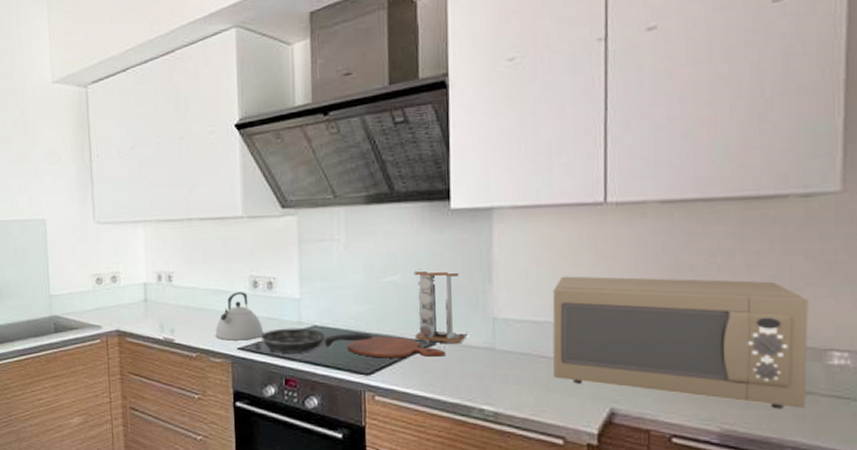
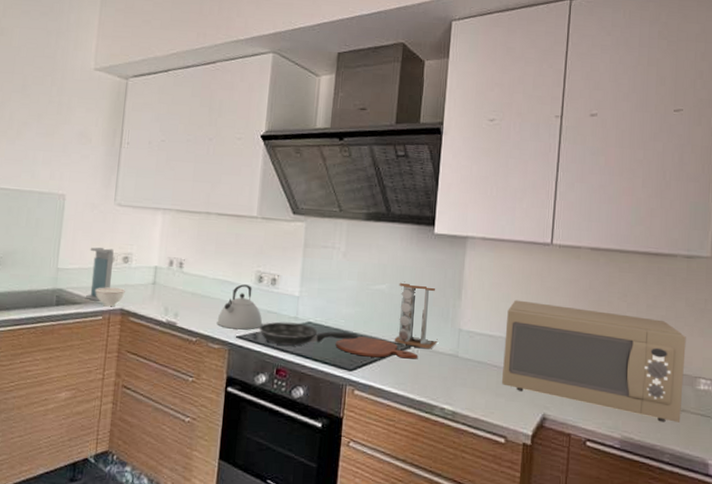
soap dispenser: none [77,269,104,325] -> present [85,247,114,301]
bowl: none [89,309,118,329] -> present [95,287,126,307]

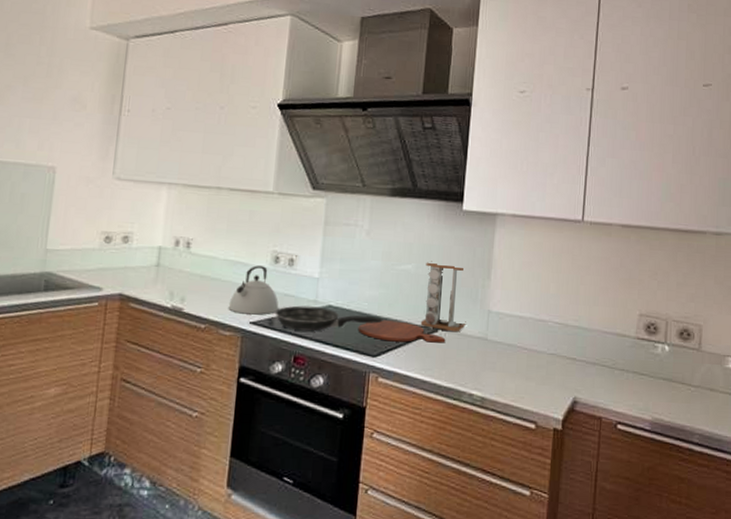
soap dispenser: present [85,247,114,301] -> none [78,226,112,286]
bowl: present [95,287,126,307] -> none [90,270,125,292]
microwave: present [502,300,686,423] -> none [532,279,715,403]

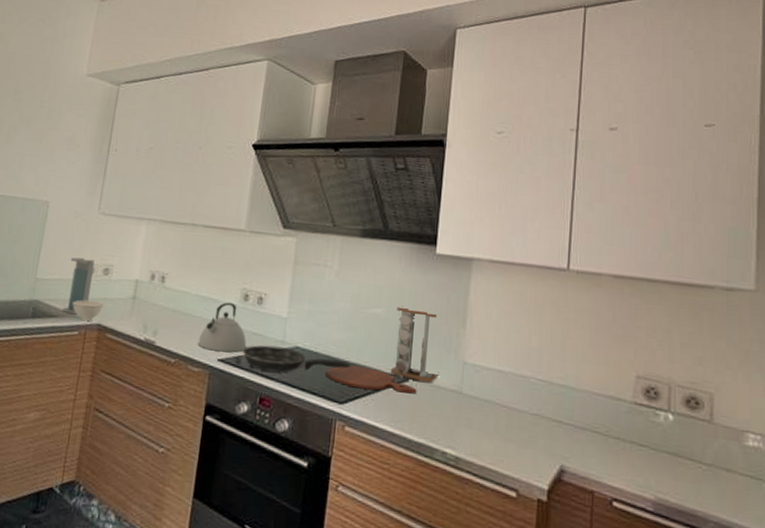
soap dispenser: none [78,226,112,286] -> present [62,257,95,315]
bowl: none [90,270,125,292] -> present [72,300,104,322]

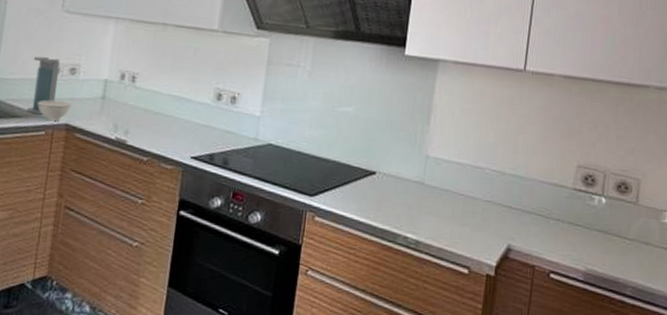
kettle: present [197,302,247,353] -> none [170,102,220,150]
frying pan: present [242,345,351,373] -> none [215,143,322,169]
cutting board: present [325,365,417,394] -> none [296,160,383,186]
spice rack: present [390,305,439,383] -> none [358,104,404,176]

